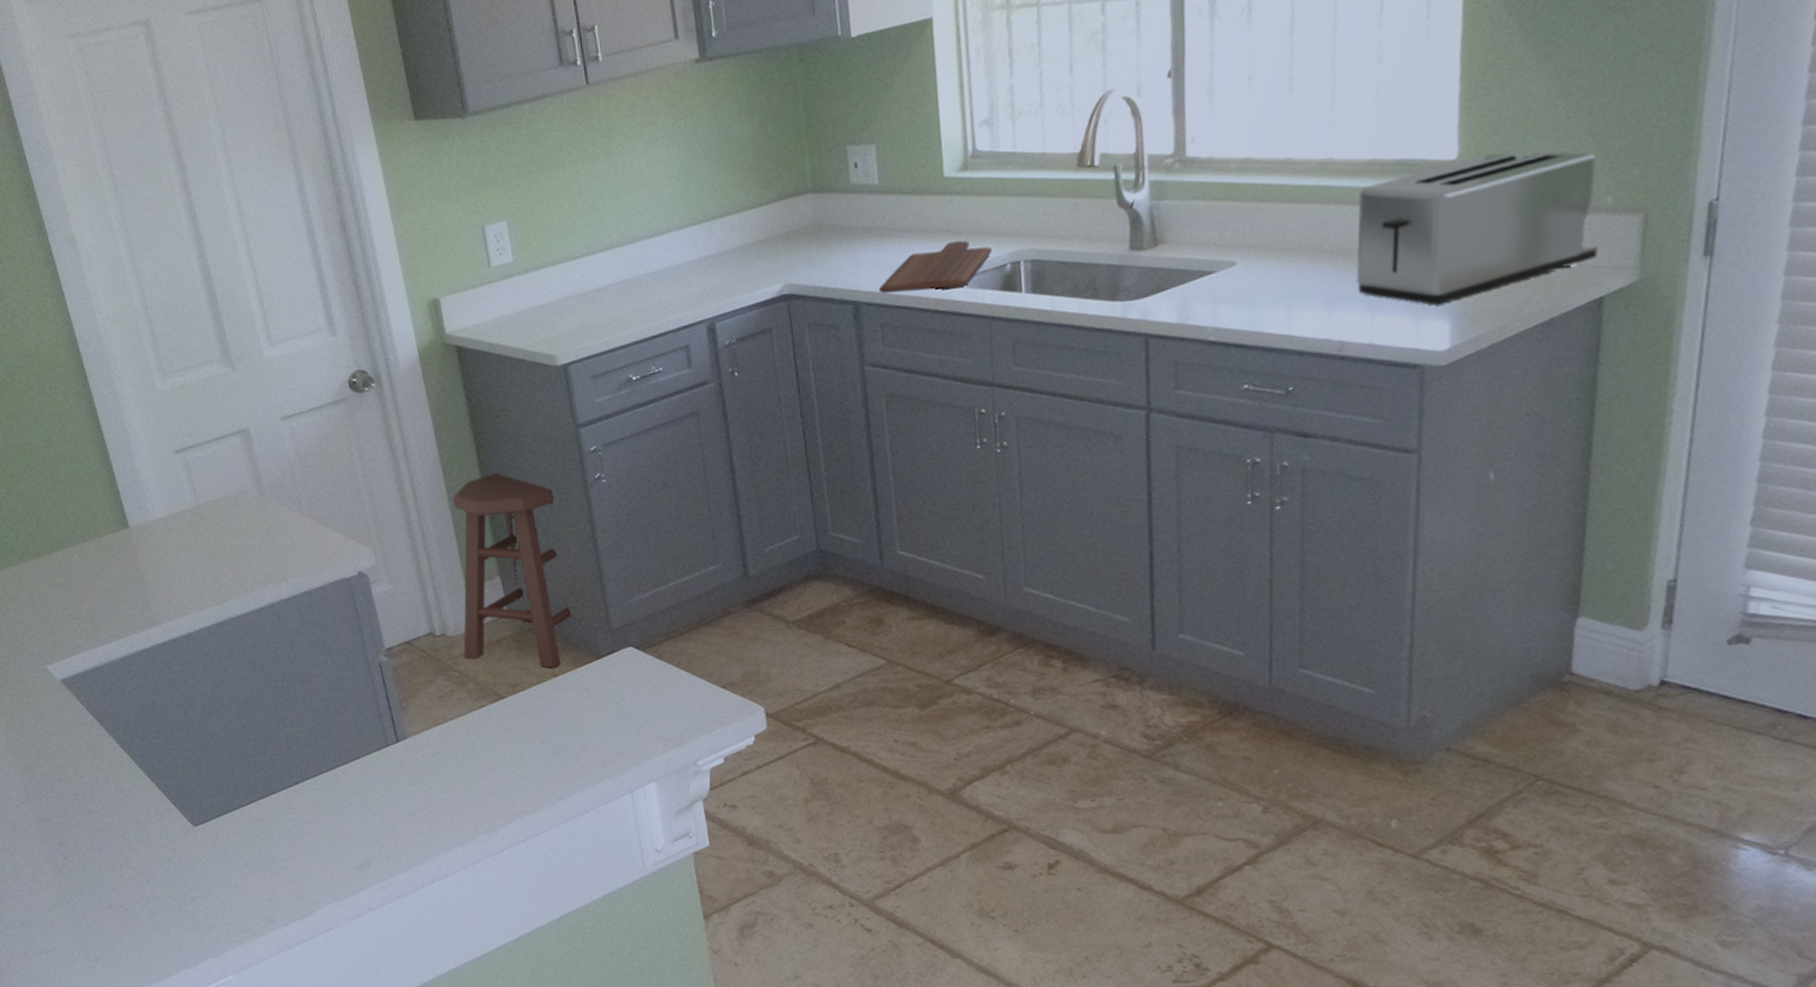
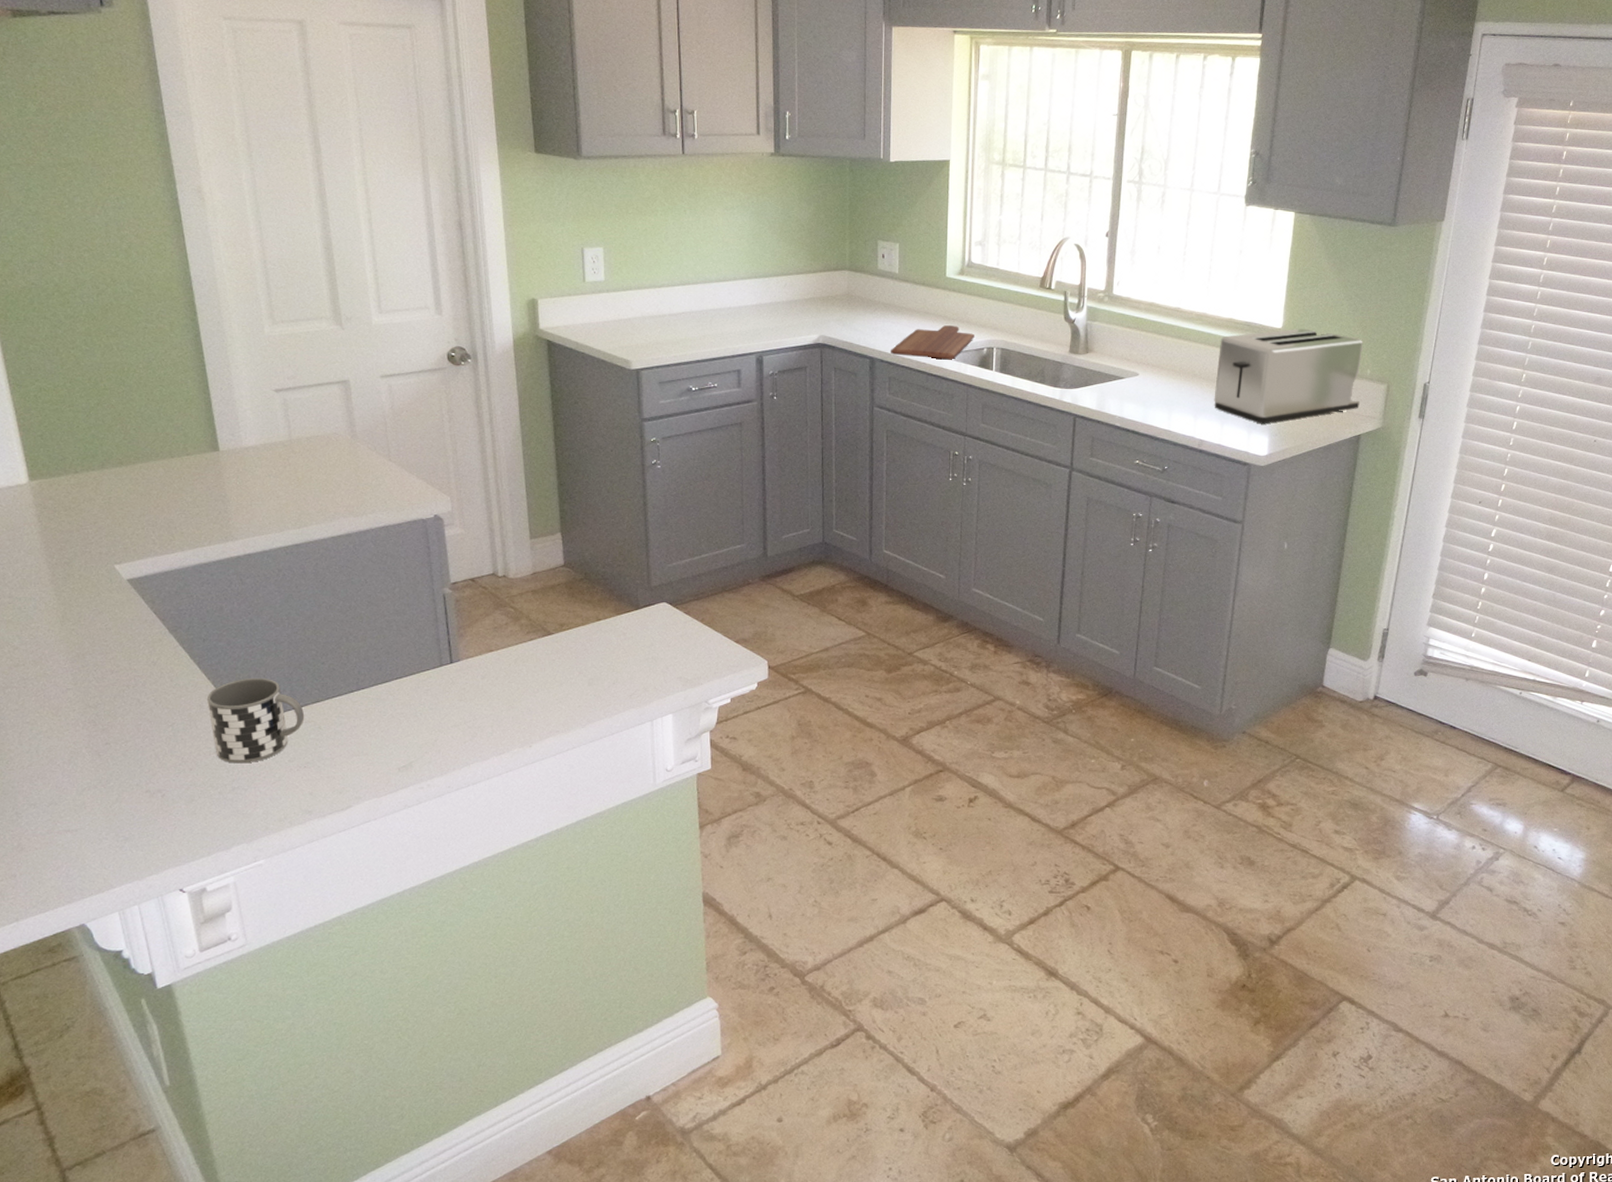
cup: none [153,775,253,872] -> present [206,677,305,764]
stool: present [452,471,572,669] -> none [521,447,619,613]

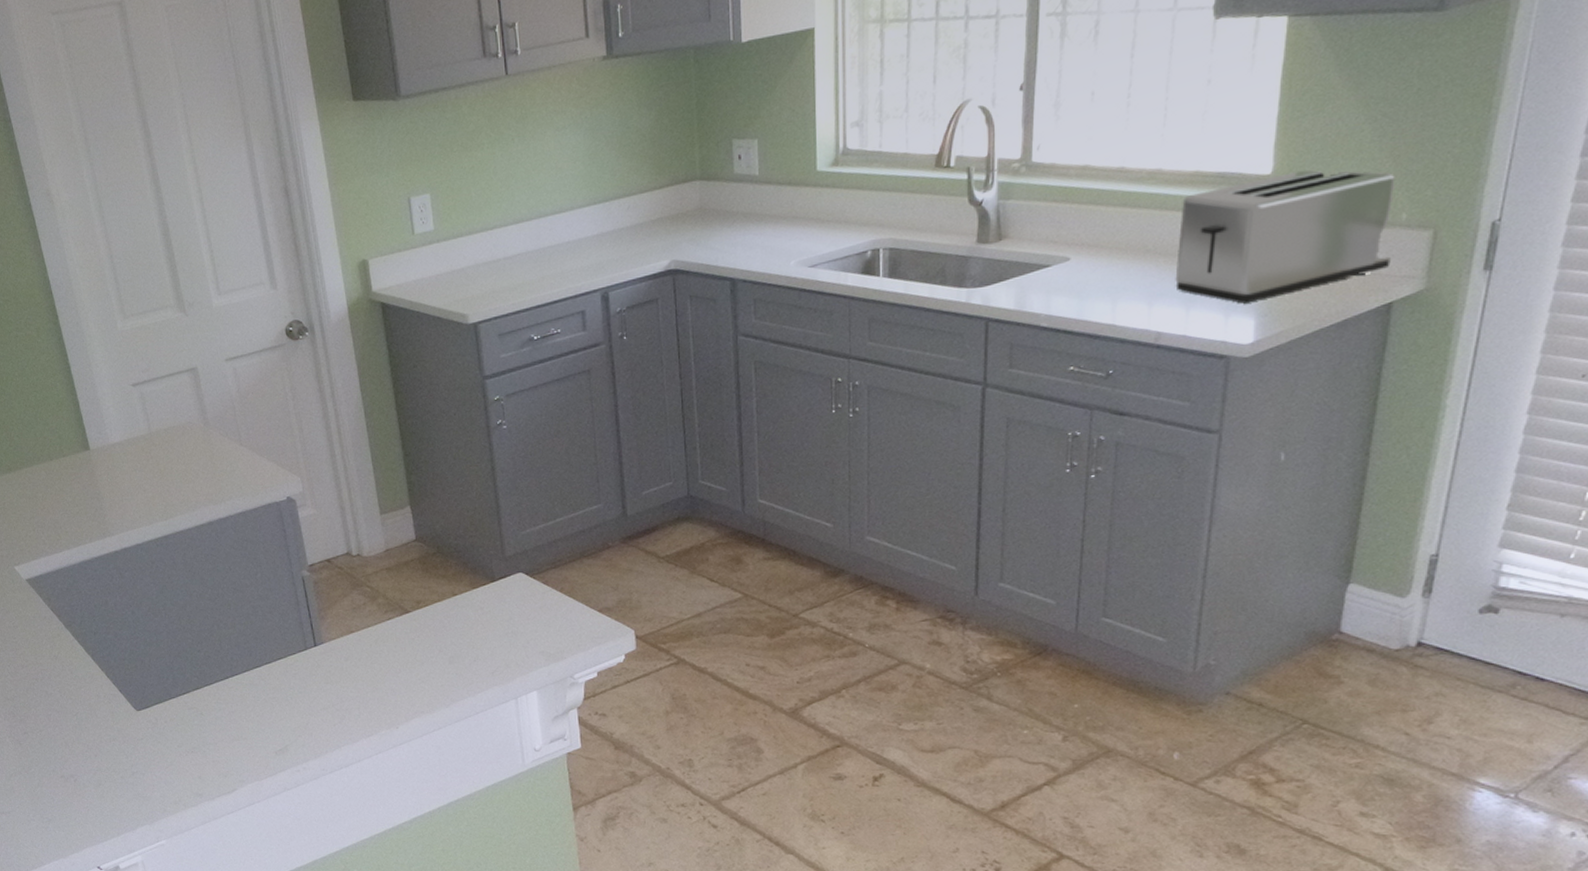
cup: present [206,677,305,764] -> none [102,667,188,750]
cutting board: present [890,325,974,360] -> none [753,228,855,273]

